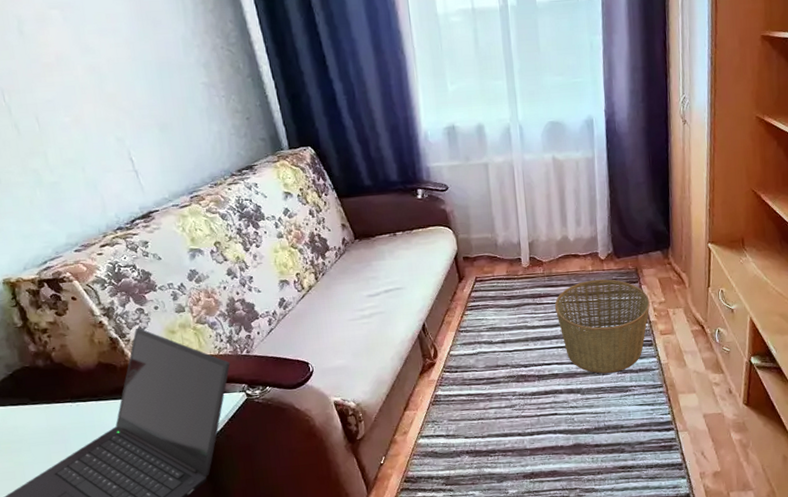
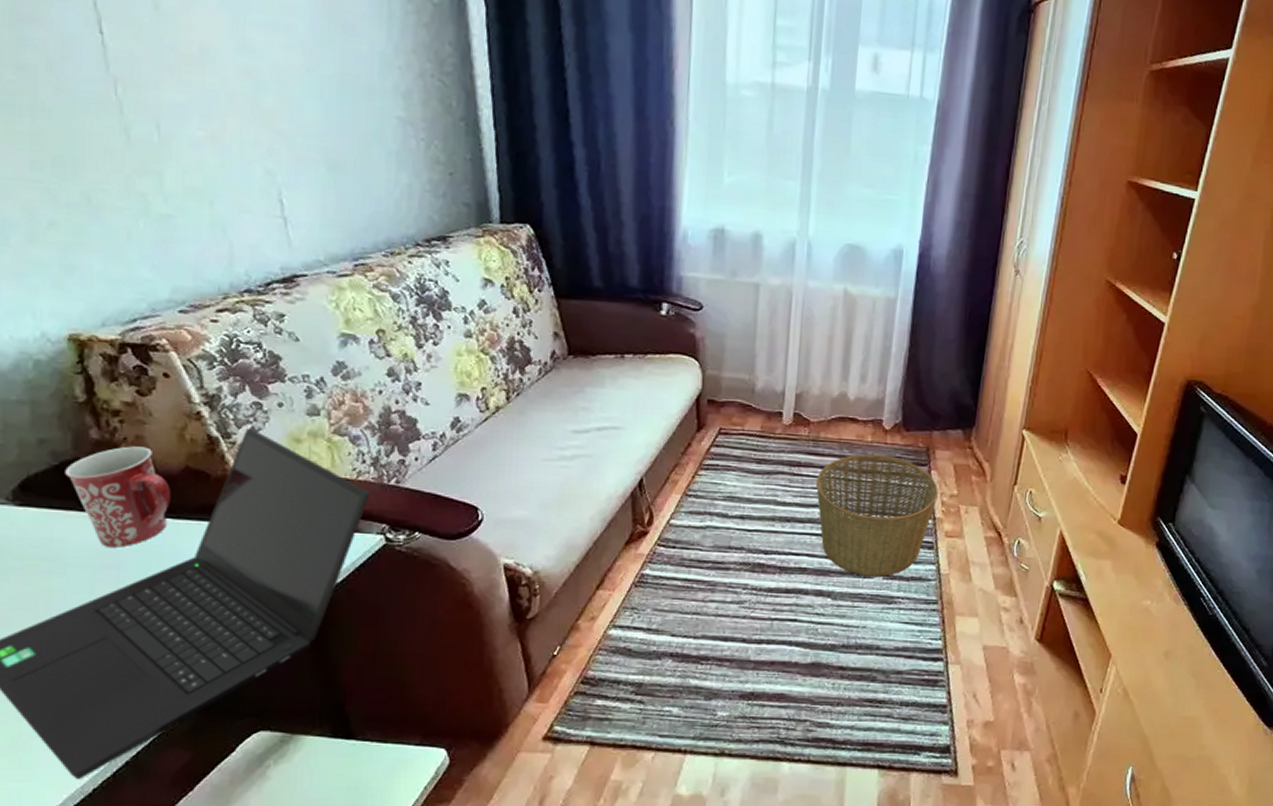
mug: none [17,352,93,428] -> present [65,446,172,548]

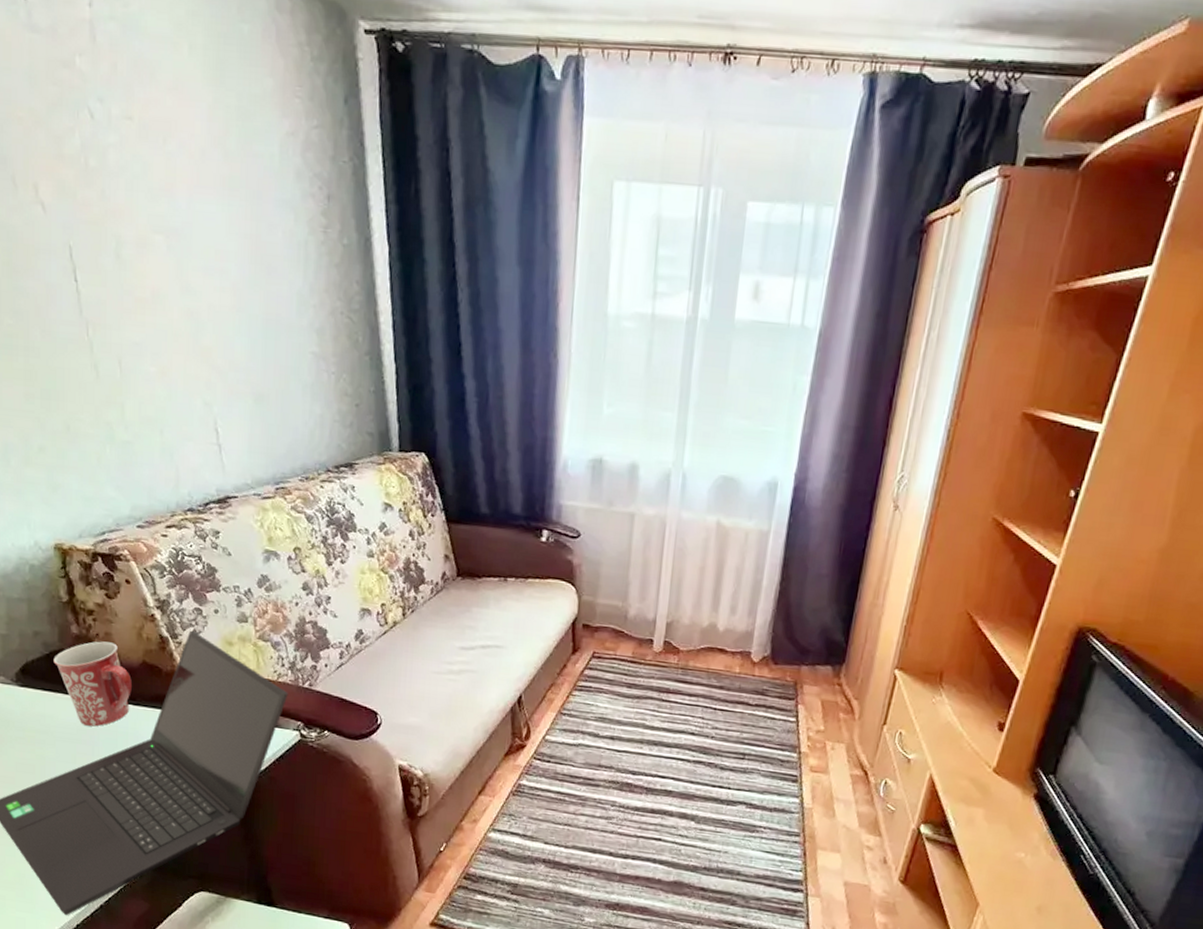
basket: present [815,454,938,577] -> none [683,684,805,806]

